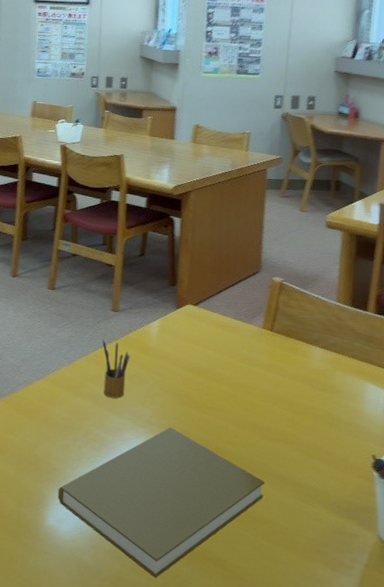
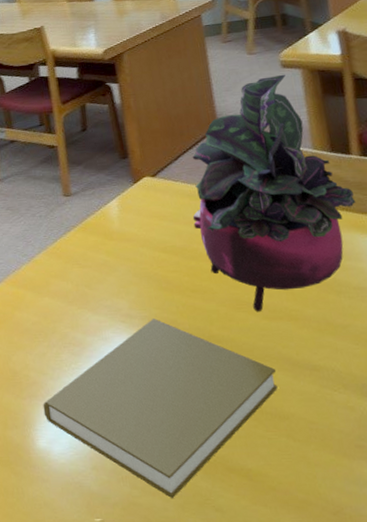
pencil box: present [102,339,131,398] -> none [59,229,96,293]
potted plant: none [221,233,363,433] -> present [192,74,356,313]

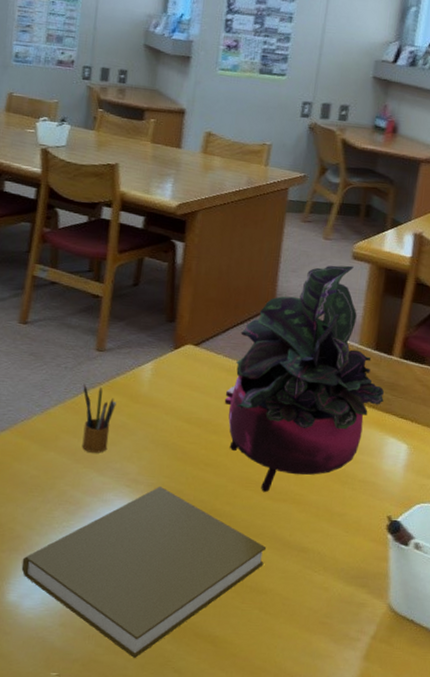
pencil box: none [59,229,96,293] -> present [82,384,117,453]

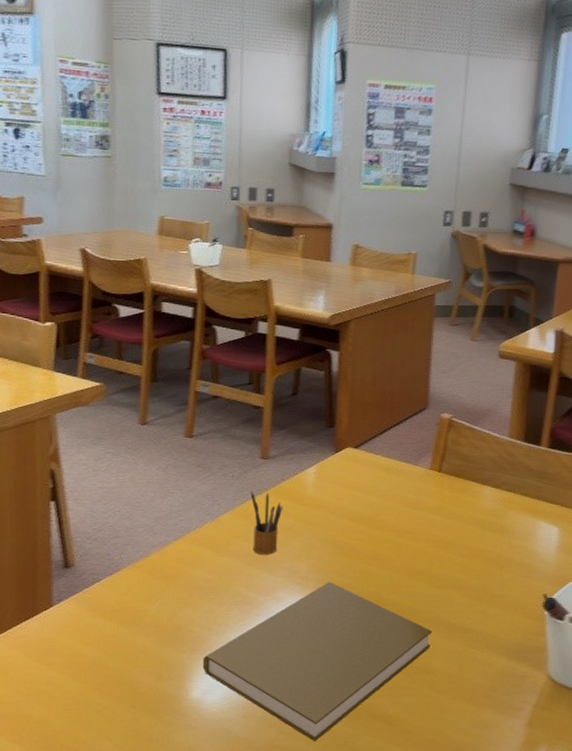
potted plant: present [224,265,385,493] -> none [385,364,535,581]

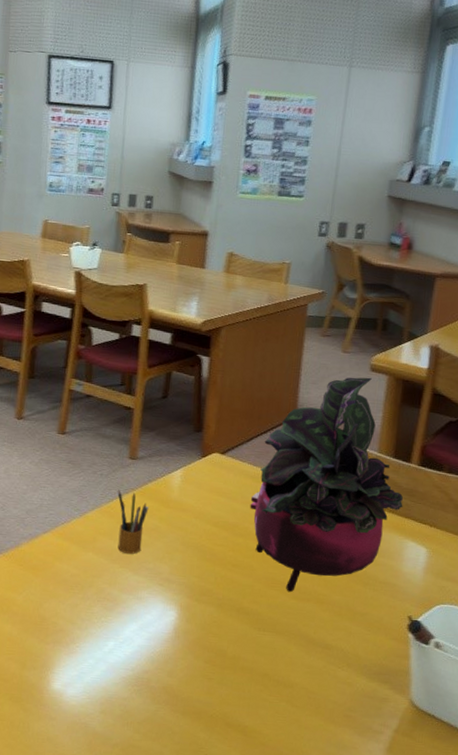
book: present [202,582,433,741] -> none [64,586,292,744]
potted plant: none [385,364,535,581] -> present [250,377,404,593]

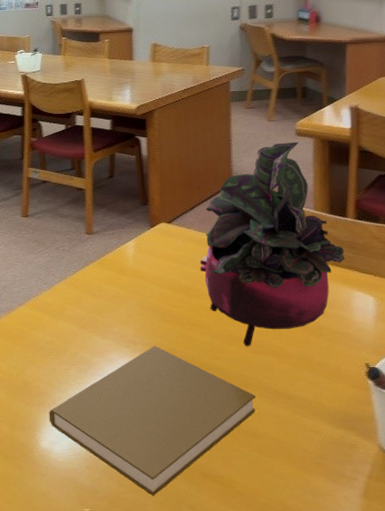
book: none [64,586,292,744] -> present [49,346,256,496]
pencil box: present [117,490,149,554] -> none [79,262,109,320]

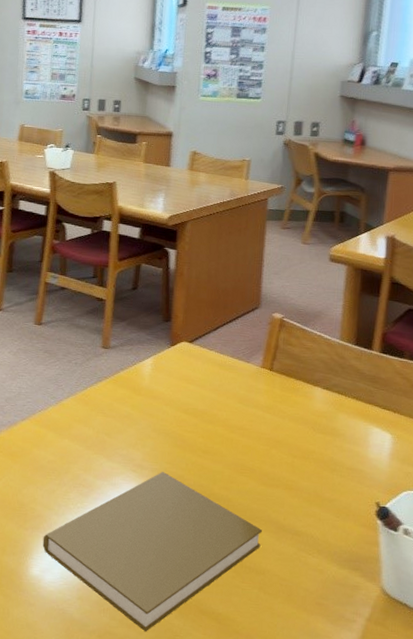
potted plant: present [200,141,345,347] -> none [218,267,367,479]

